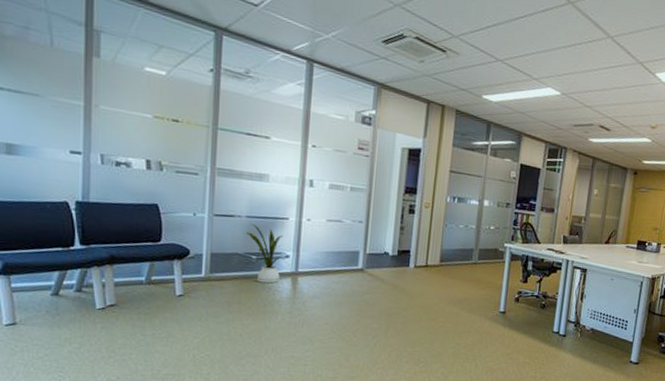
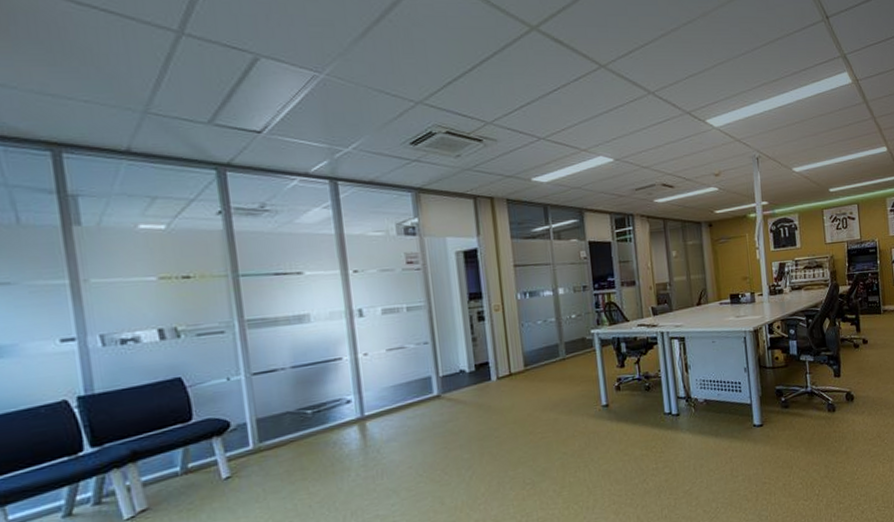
house plant: present [247,223,285,284] -> none [295,373,347,439]

